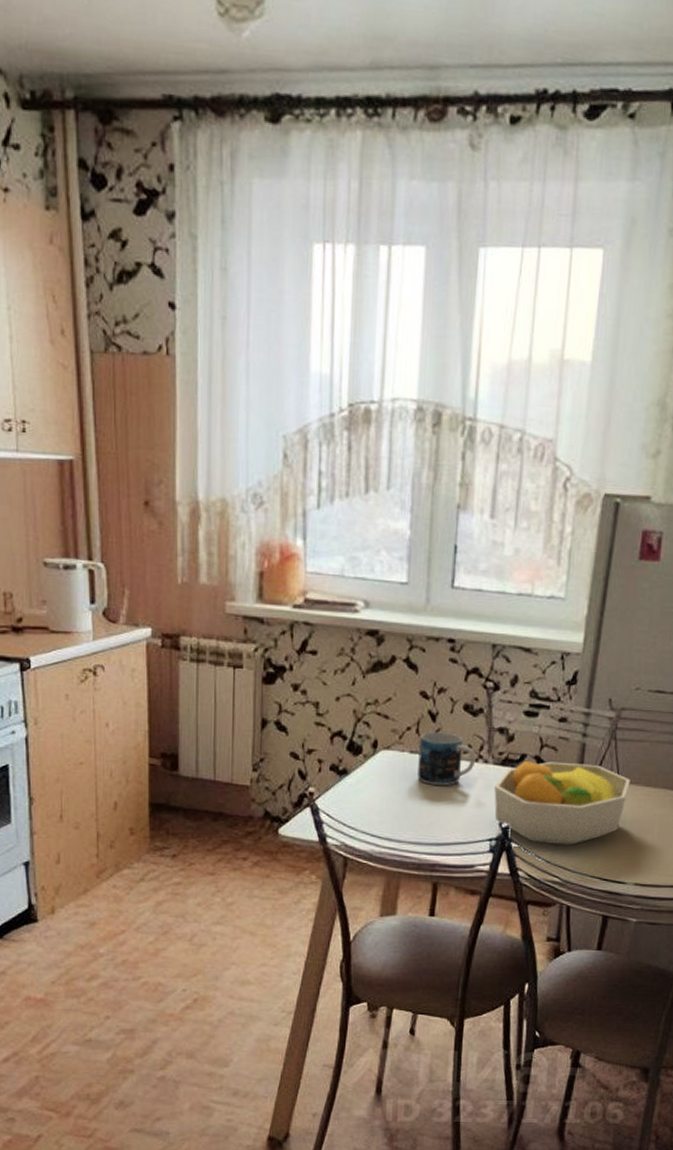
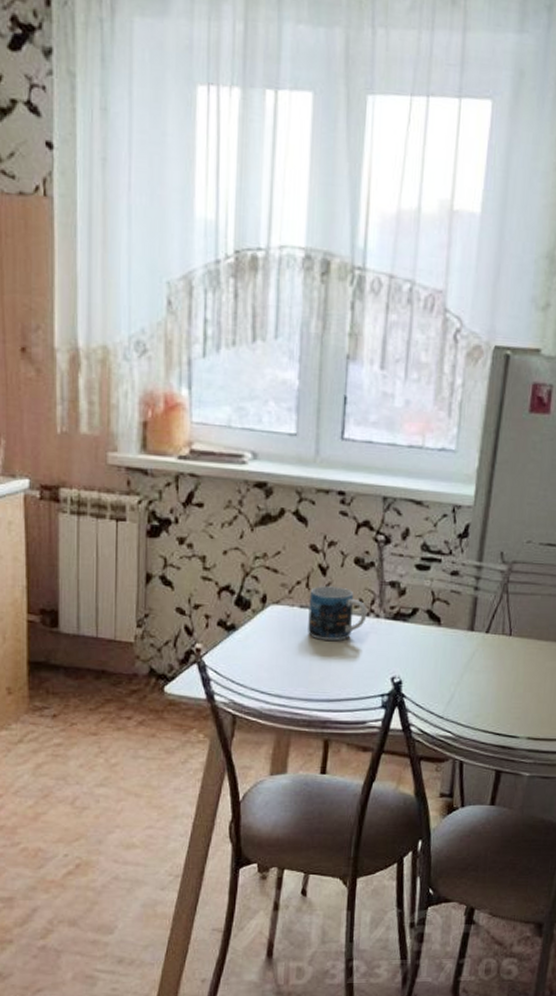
fruit bowl: present [494,760,630,846] -> none [386,614,522,700]

